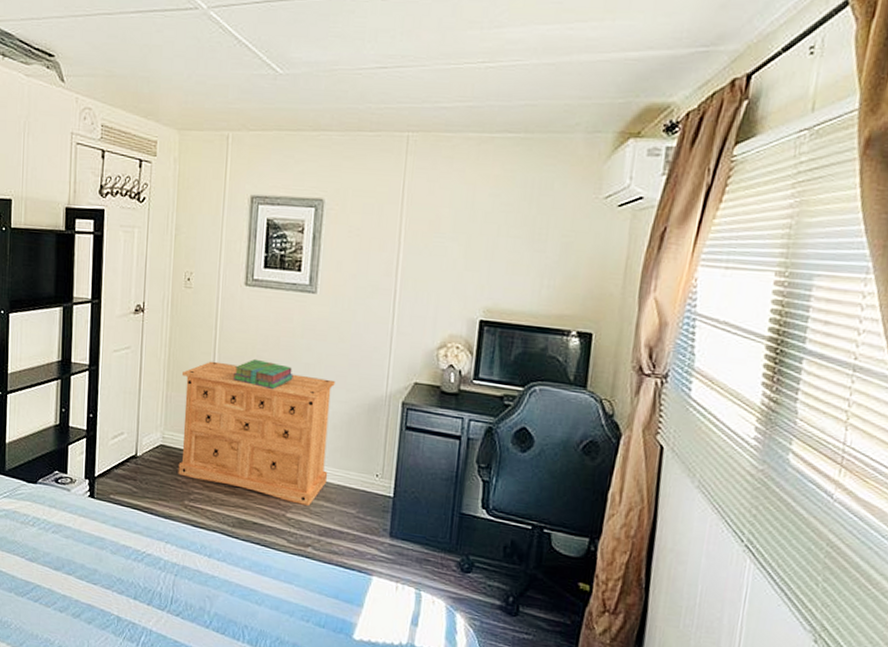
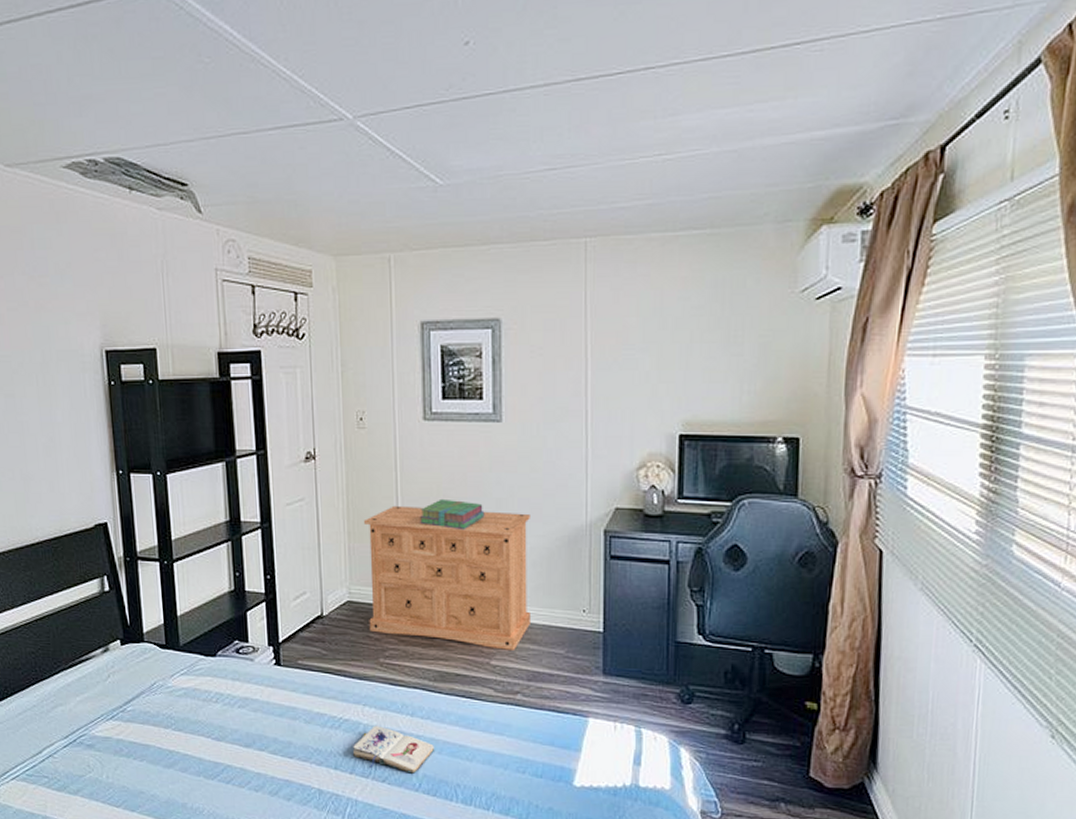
paperback book: none [152,562,227,612] -> present [353,725,434,774]

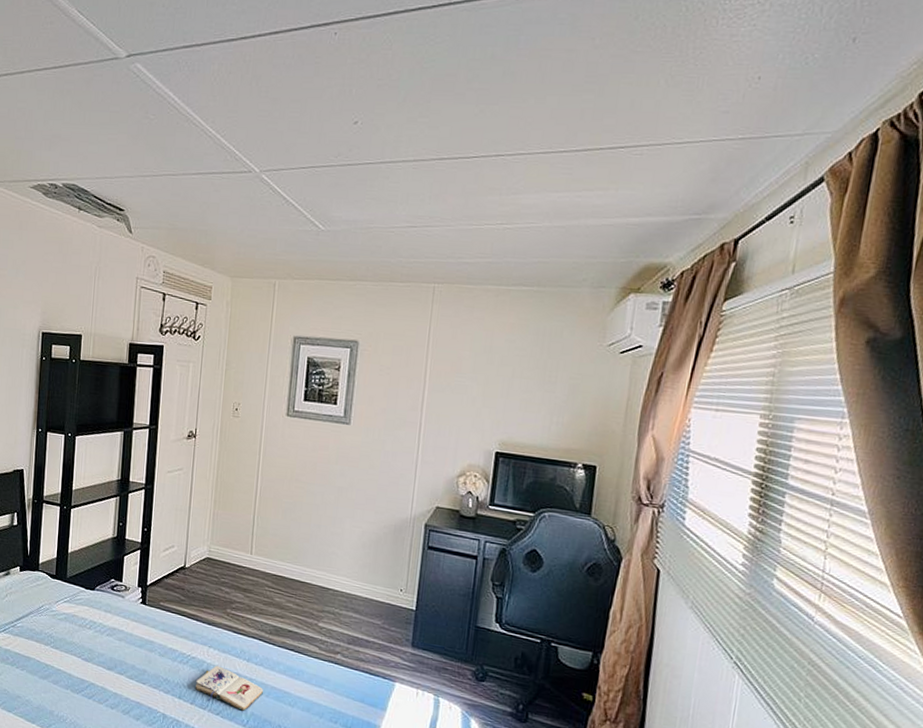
dresser: present [364,505,532,650] -> none [222,483,365,616]
stack of books: present [419,498,485,531] -> none [273,482,328,511]

